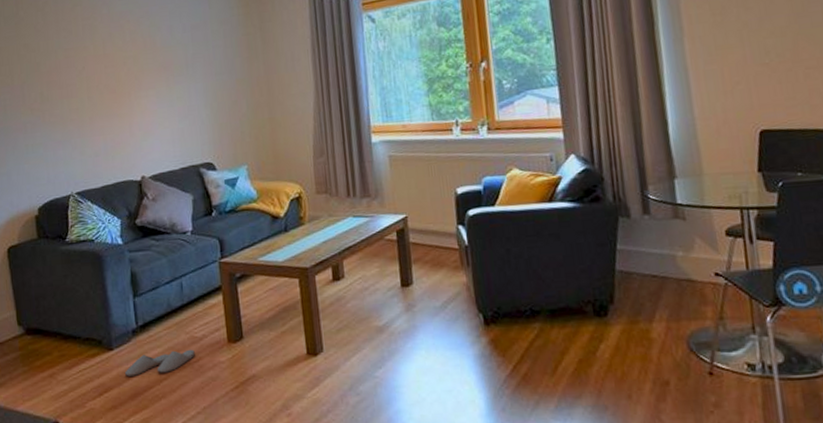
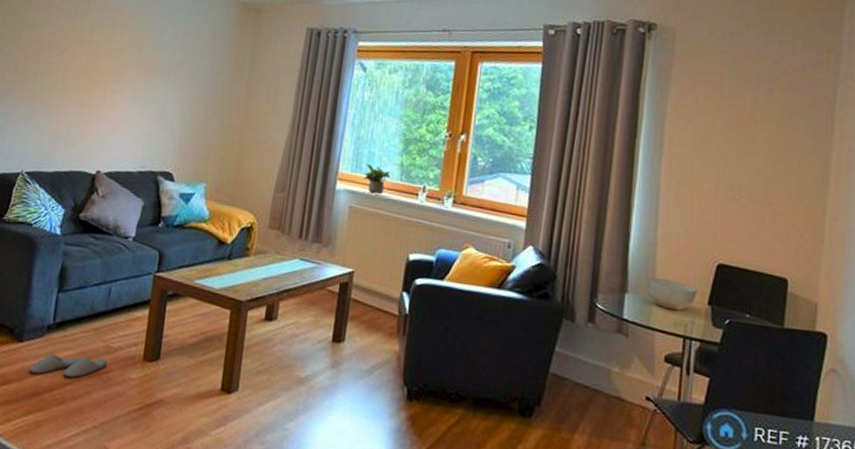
potted plant: none [395,111,421,139] -> present [363,164,390,195]
bowl: none [694,156,745,186] -> present [647,277,697,311]

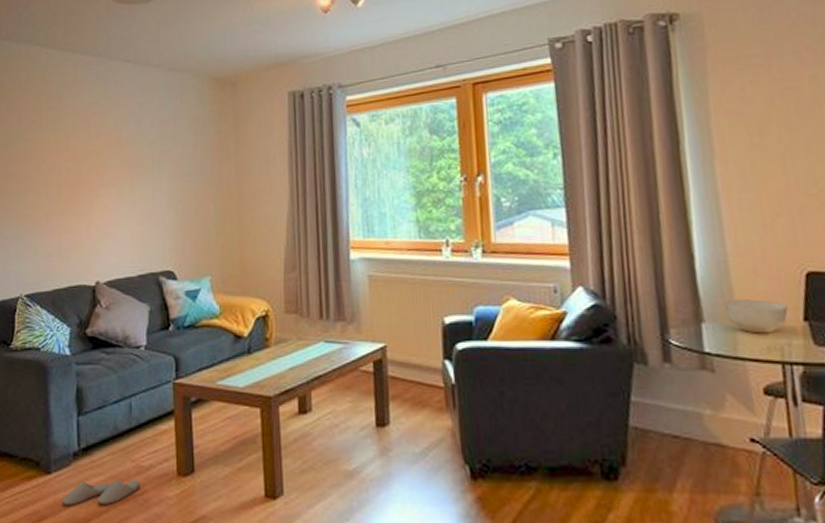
potted plant: present [363,164,390,195] -> none [378,226,407,258]

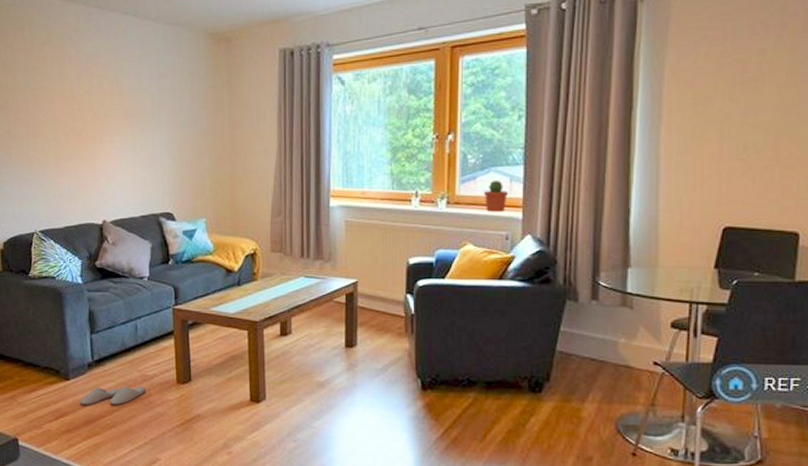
succulent plant: none [522,224,551,261] -> present [483,179,508,212]
bowl: present [725,299,788,334] -> none [650,249,703,278]

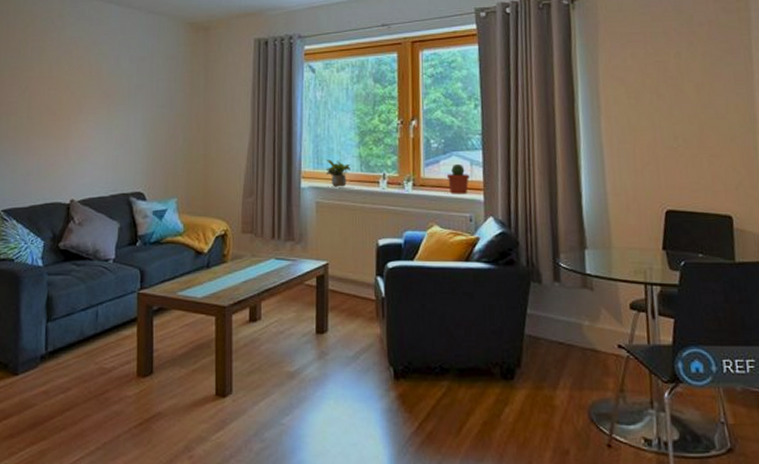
slippers: present [79,385,145,405] -> none [26,380,102,404]
potted plant: none [355,177,381,206] -> present [325,160,350,187]

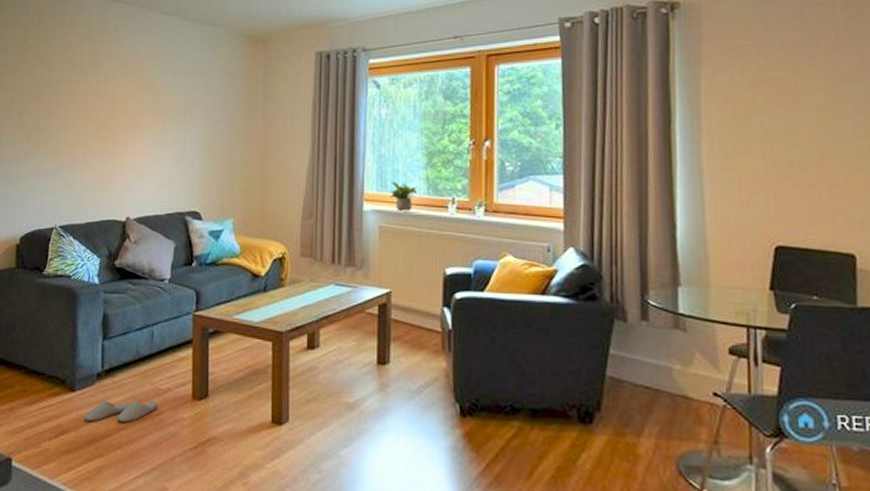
slippers: none [26,380,102,404] -> present [83,400,157,422]
succulent plant: present [446,163,469,194] -> none [522,188,548,222]

